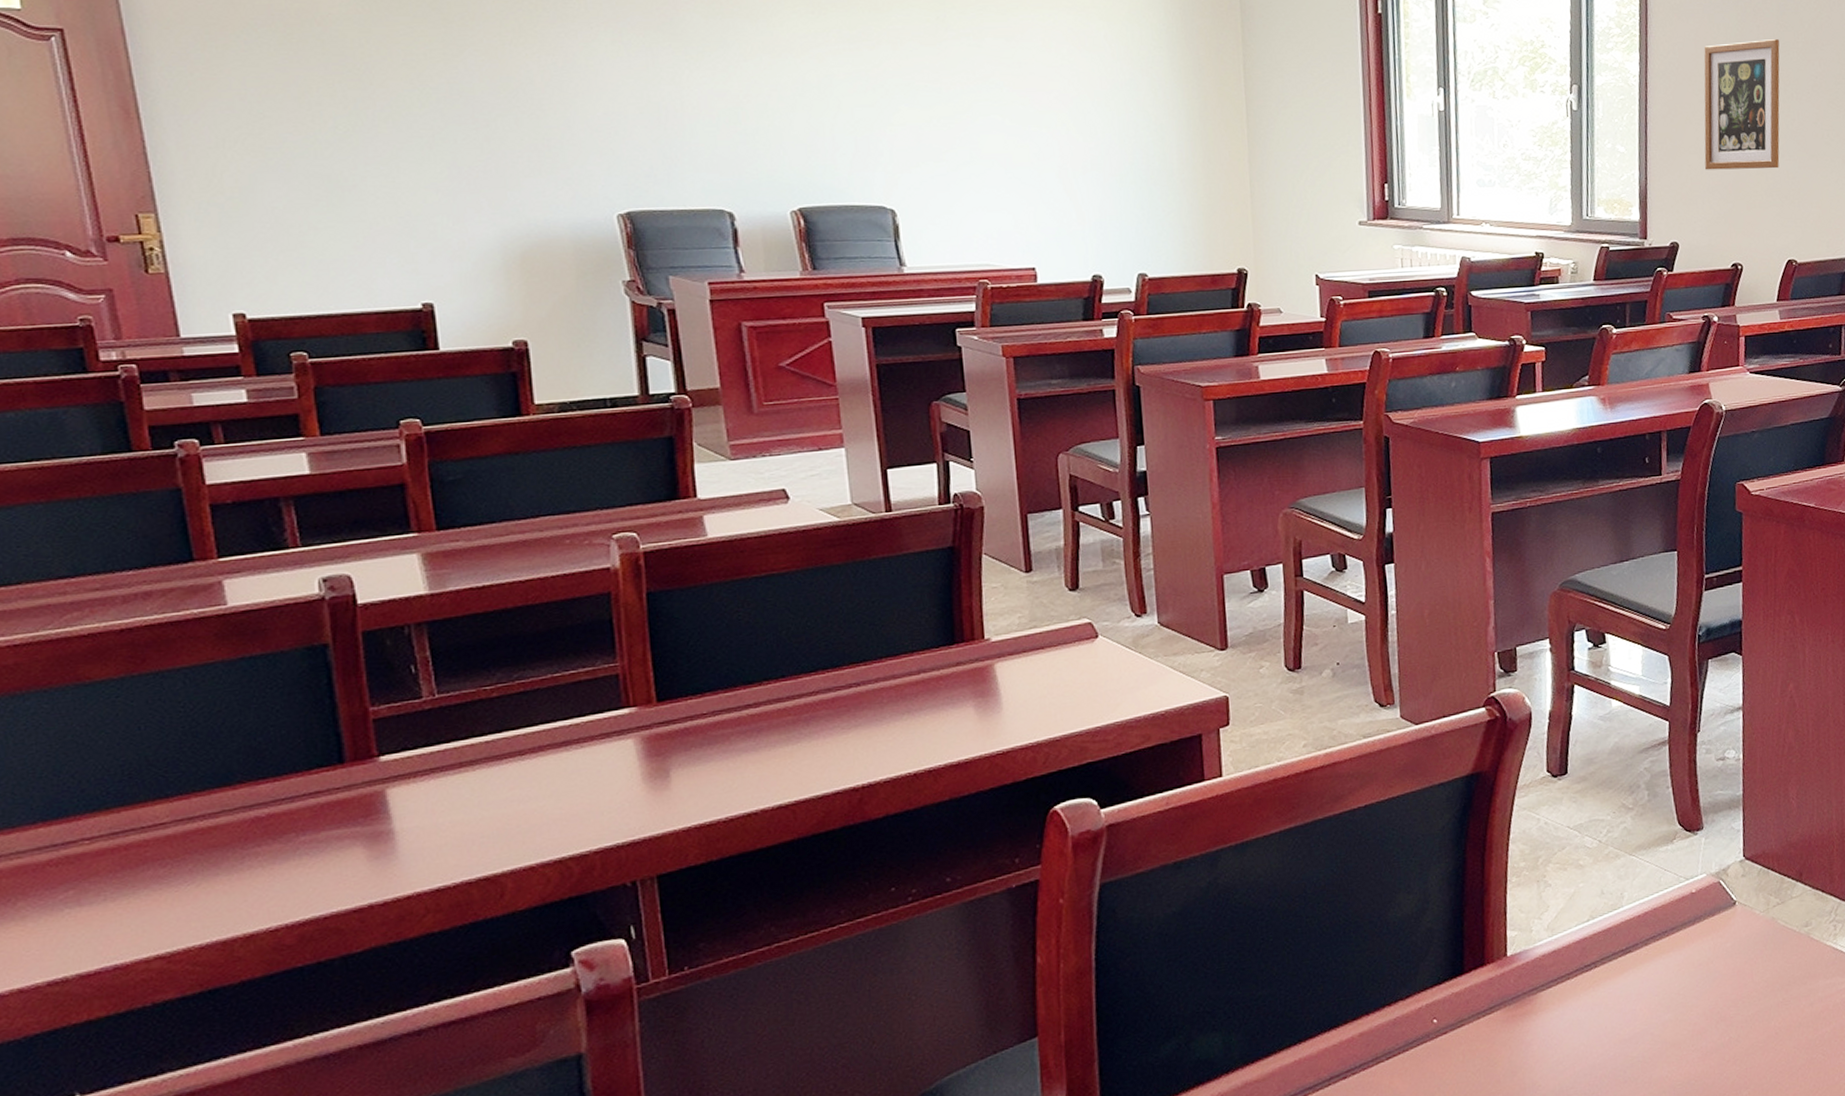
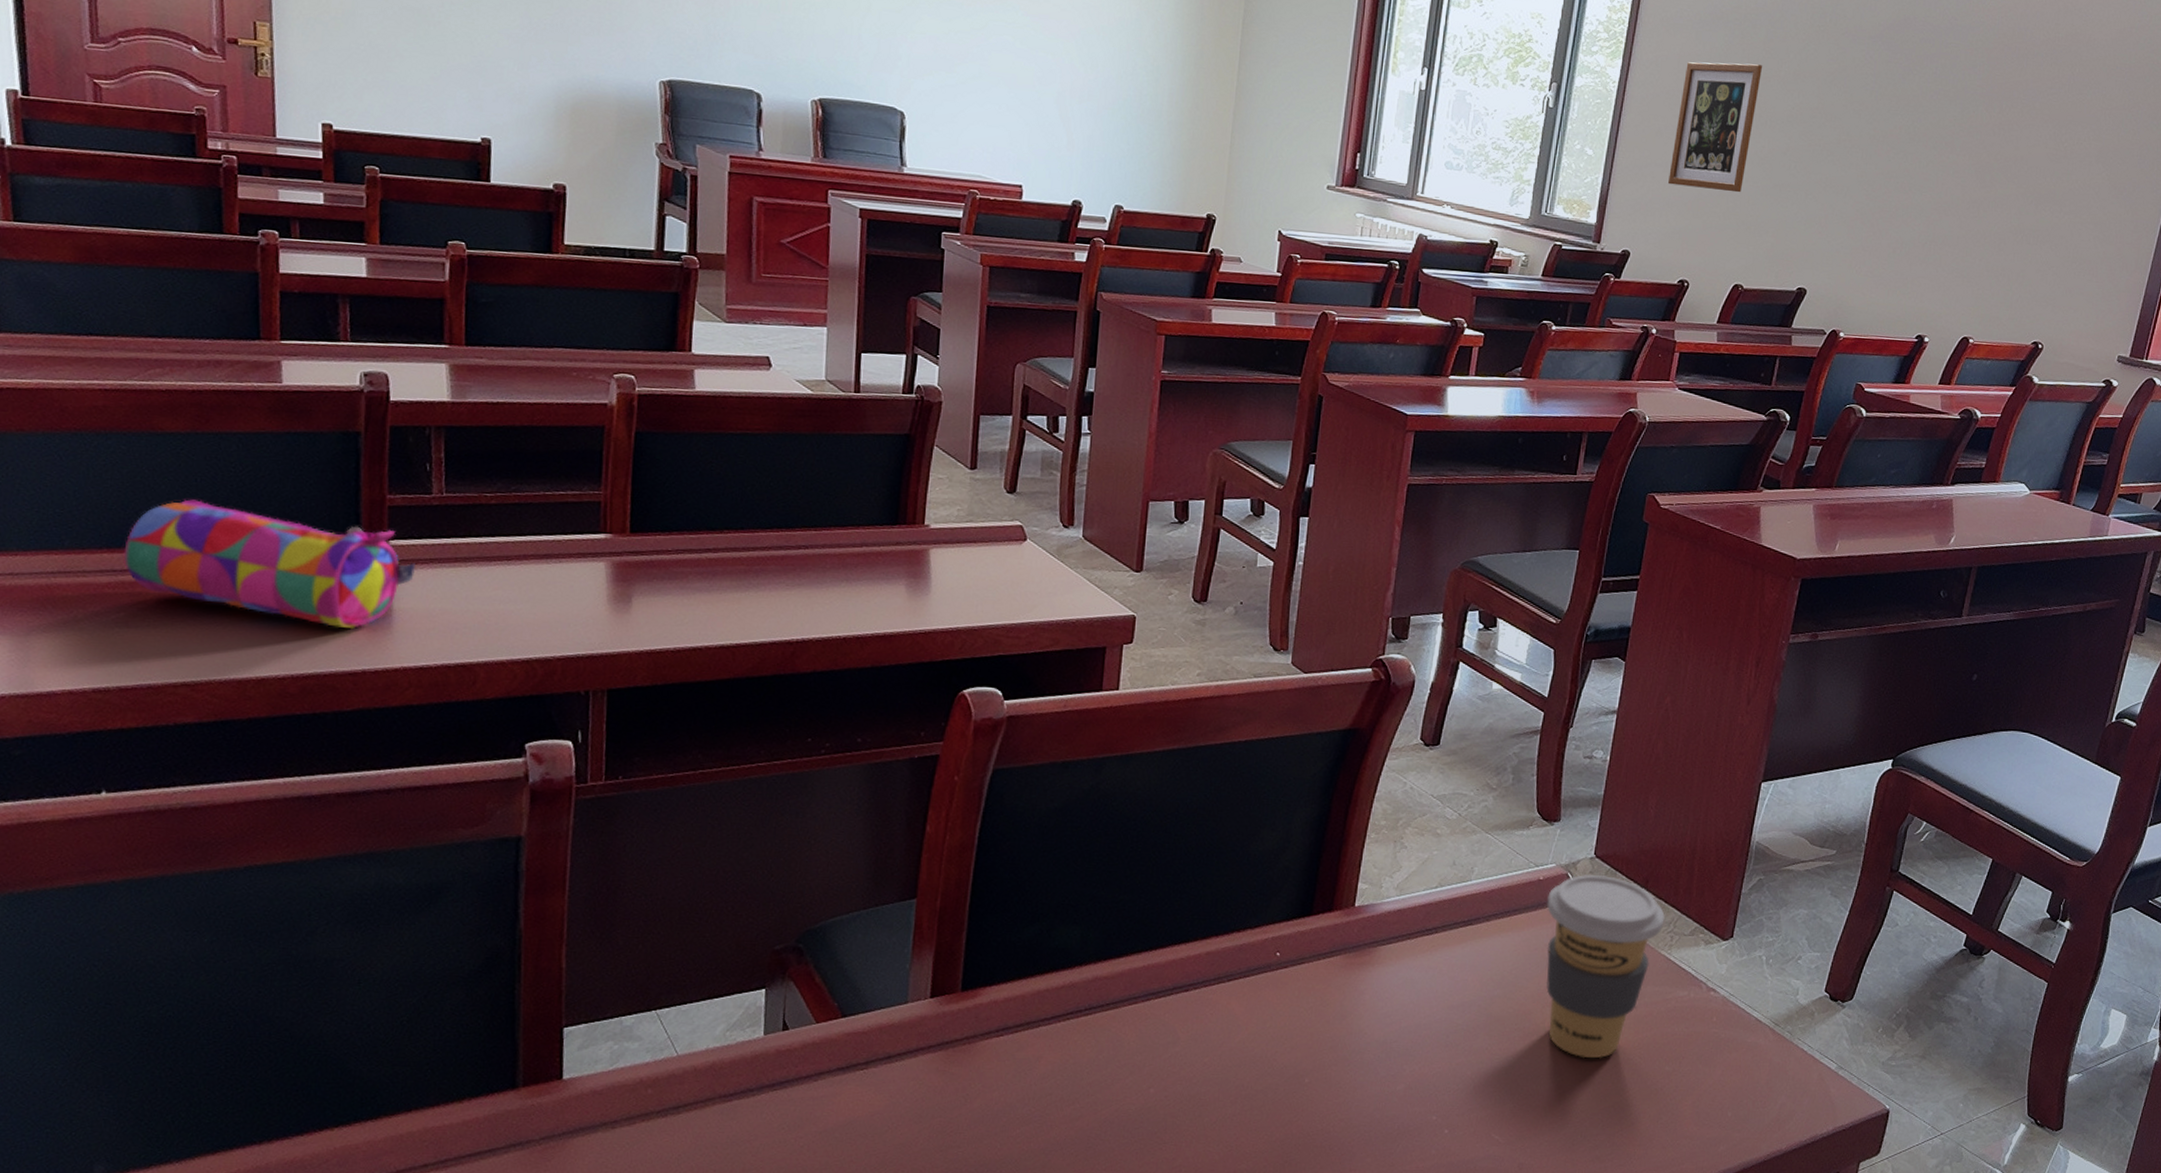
pencil case: none [63,744,416,863] -> present [123,499,416,630]
coffee cup: none [1703,876,1826,1067] -> present [1546,874,1666,1059]

